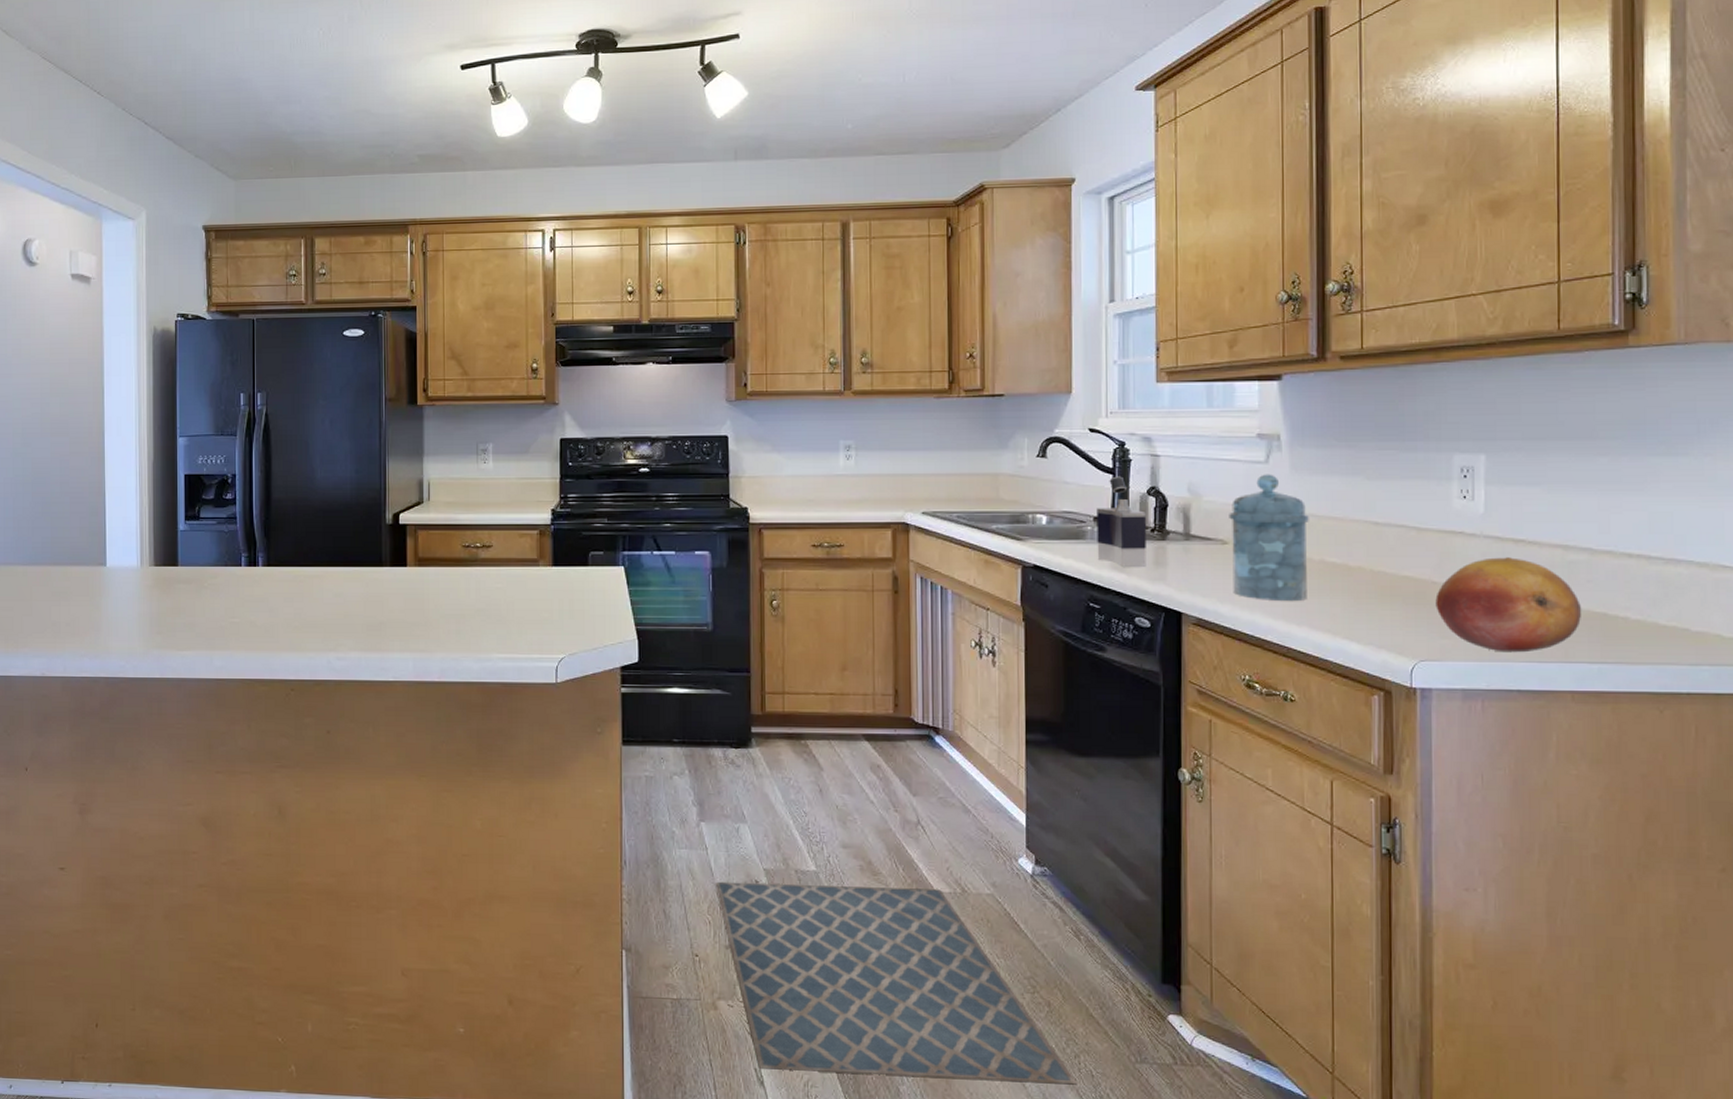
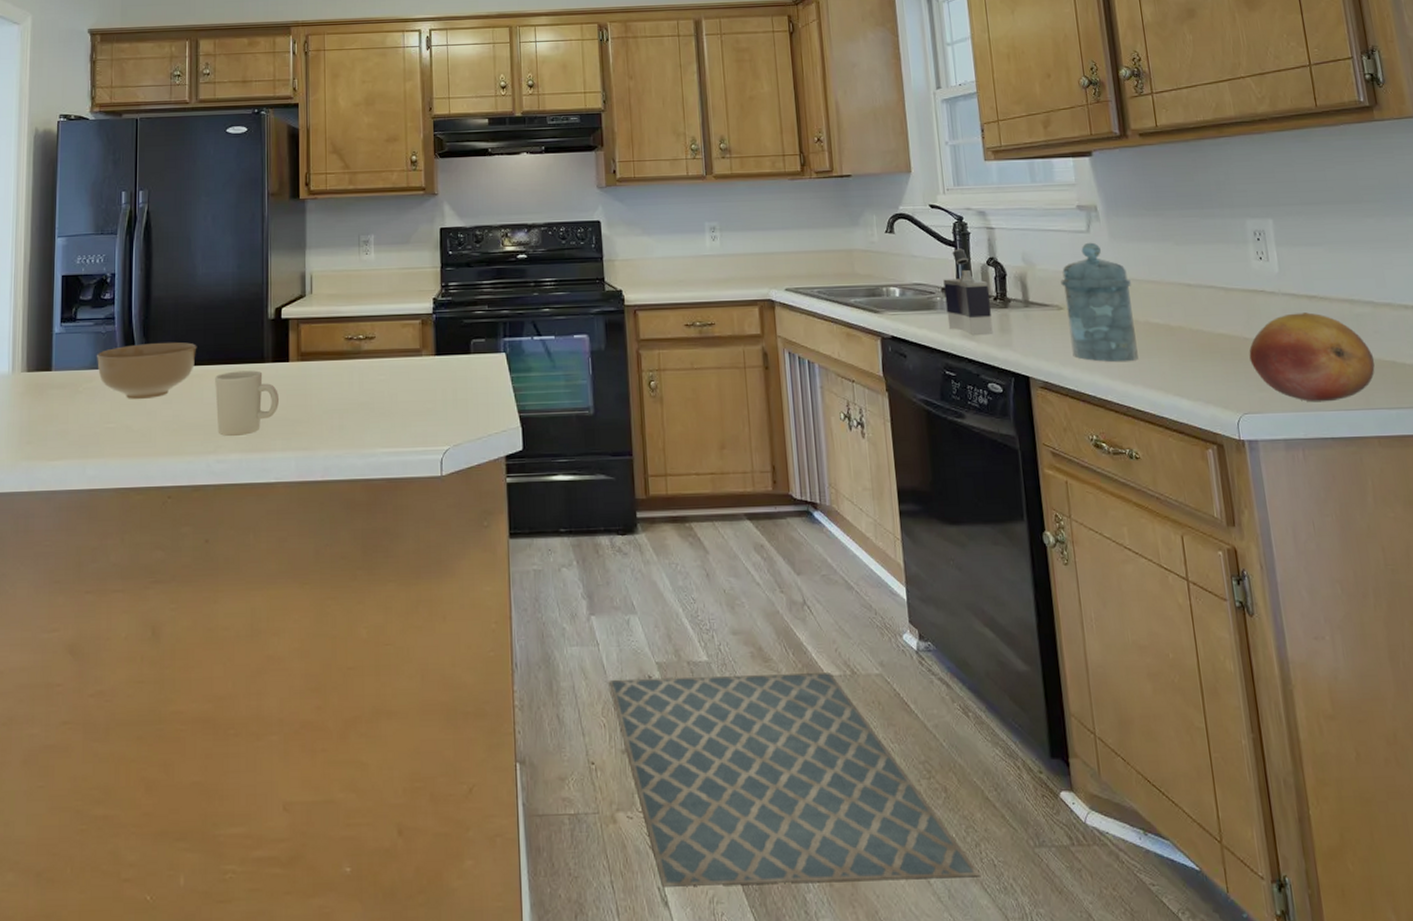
bowl: none [221,543,317,597] -> present [97,342,197,400]
mug: none [335,573,398,636] -> present [215,370,280,437]

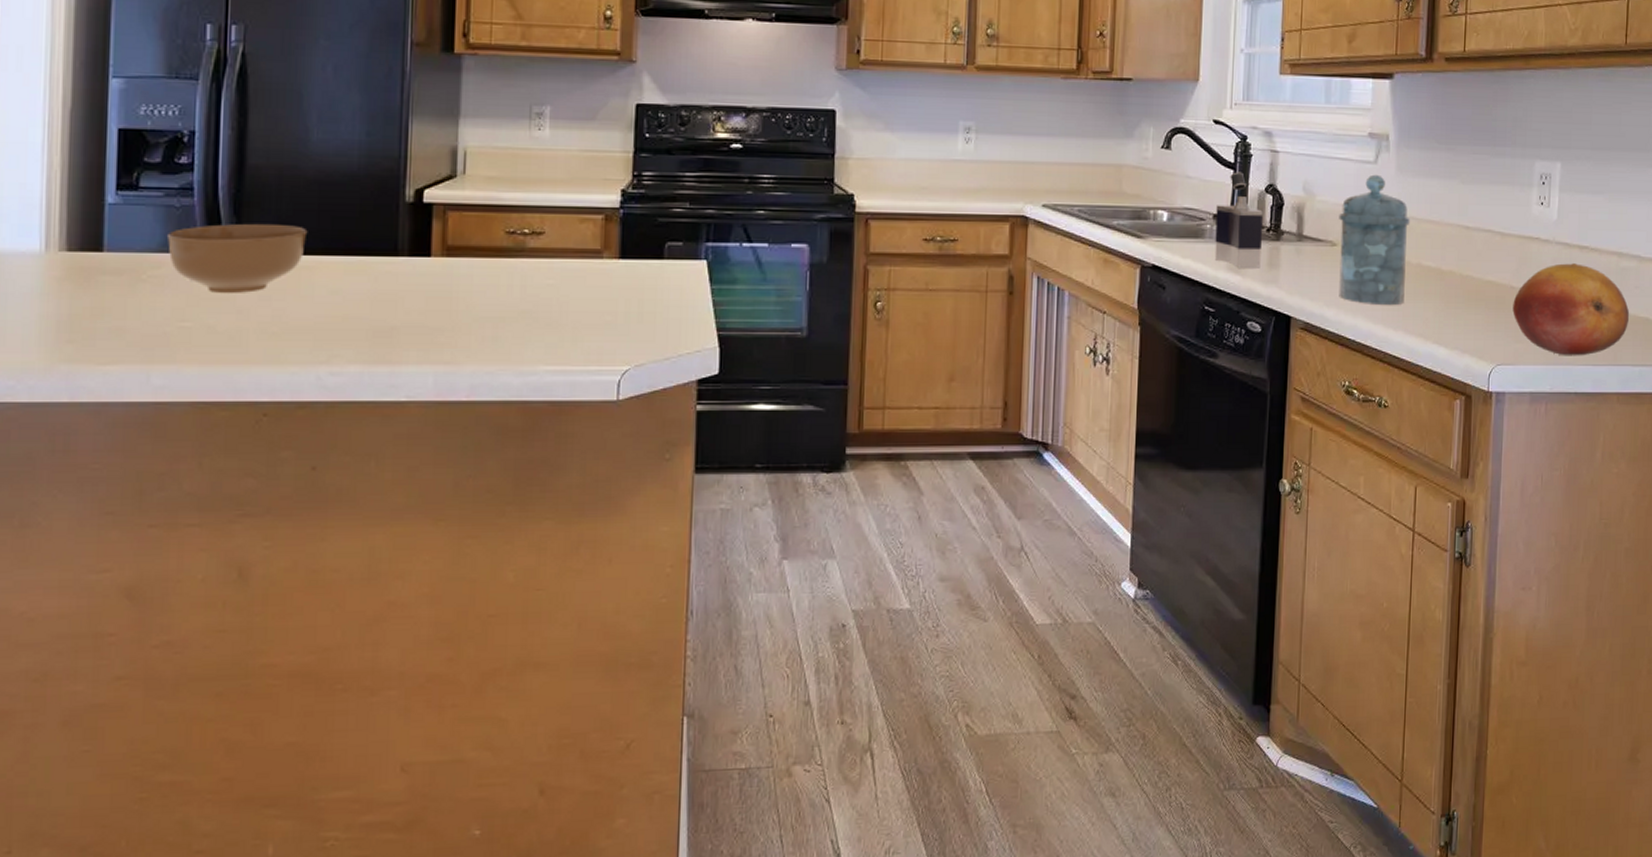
mug: present [215,370,280,437] -> none [330,264,417,345]
bath mat: present [609,673,981,887] -> none [798,621,1168,840]

